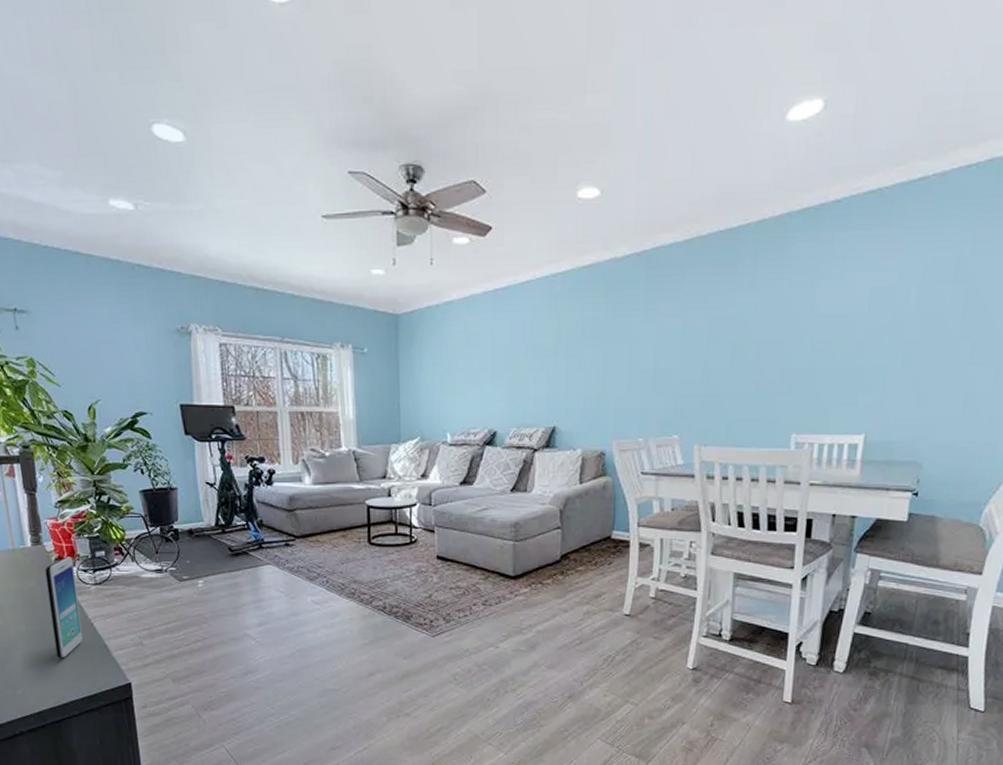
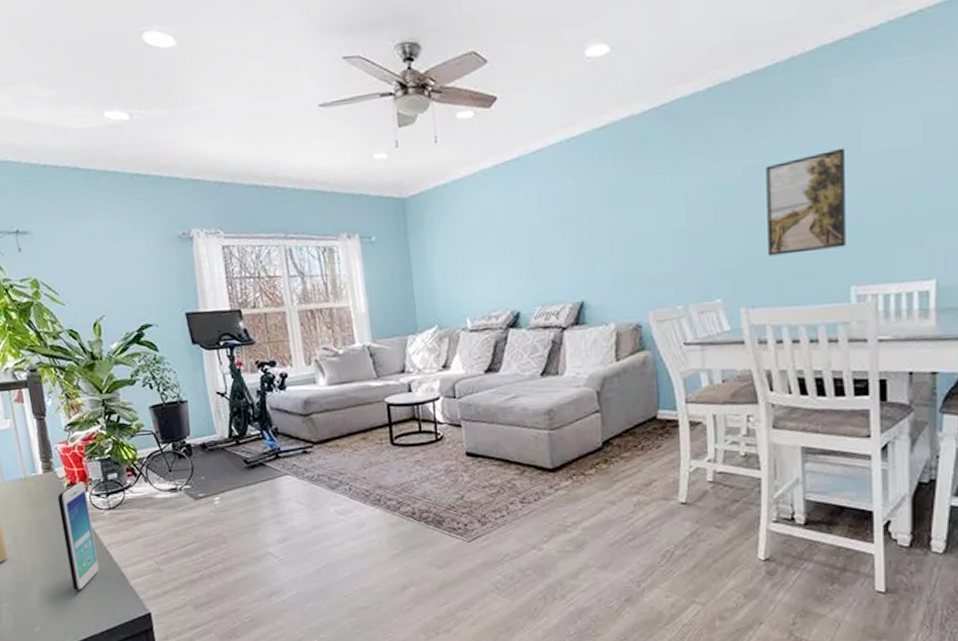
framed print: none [723,308,801,400] -> present [766,147,846,256]

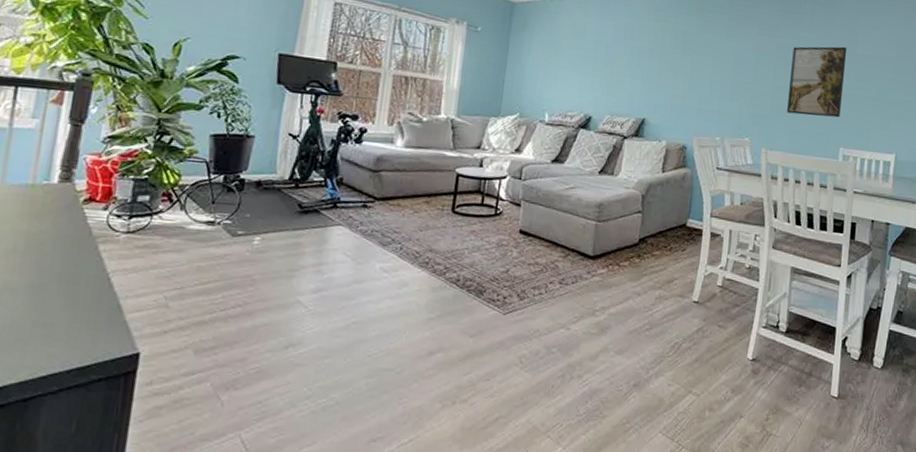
smartphone: present [57,481,99,591] -> none [50,198,108,319]

